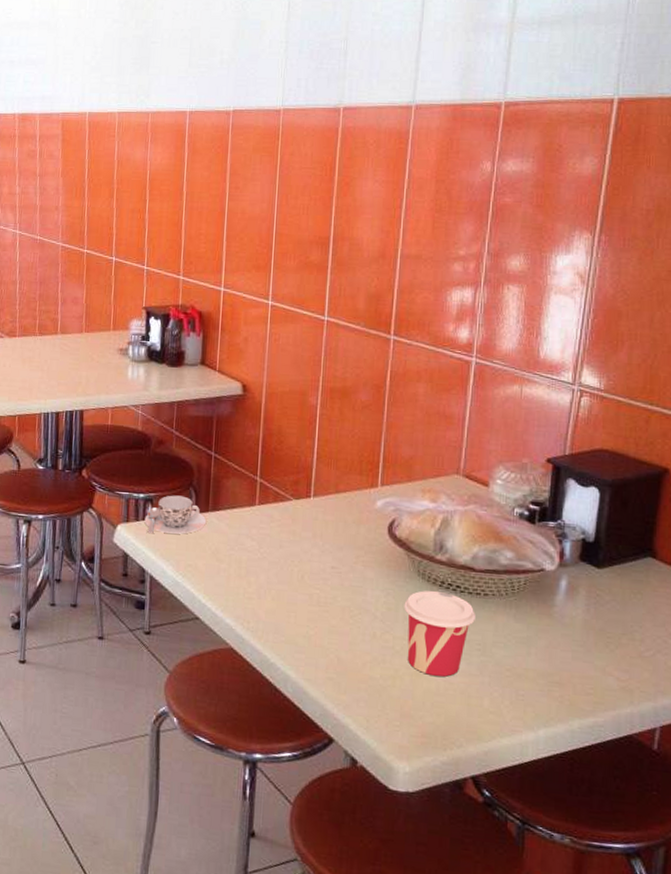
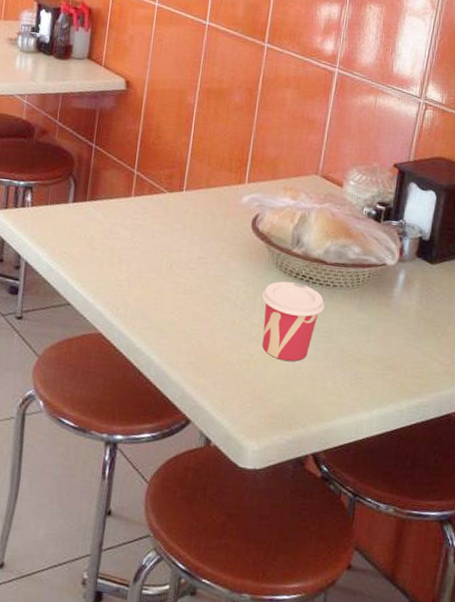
teacup: present [144,495,207,534] -> none [23,183,84,222]

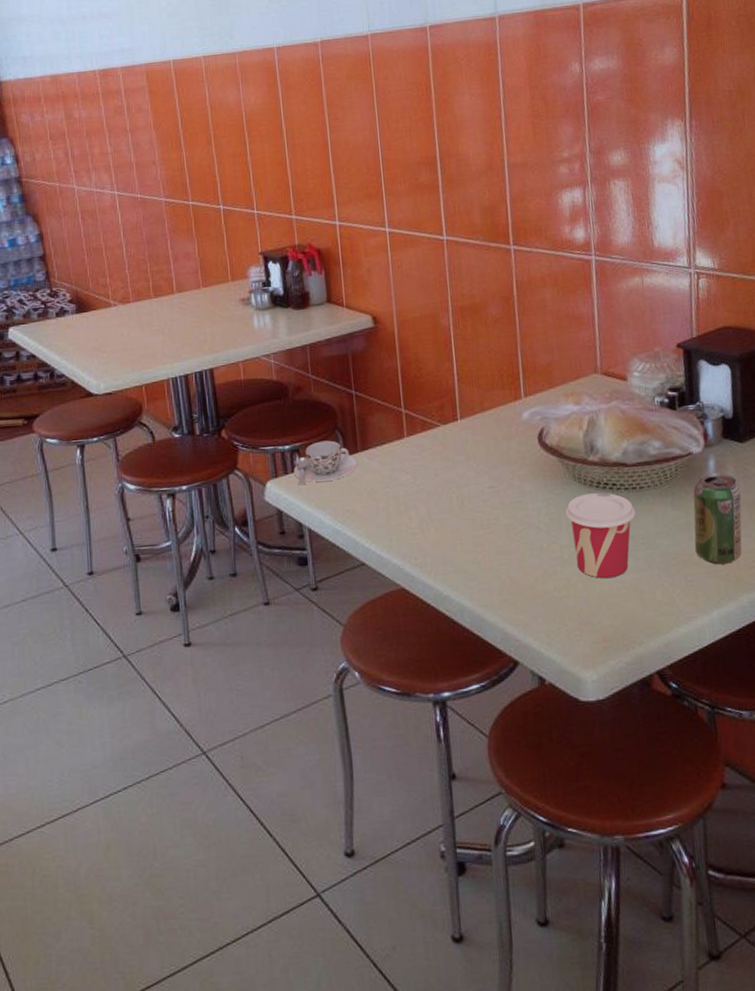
teacup: none [23,183,84,222] -> present [293,440,358,486]
beverage can: none [369,284,422,370] -> present [693,472,742,565]

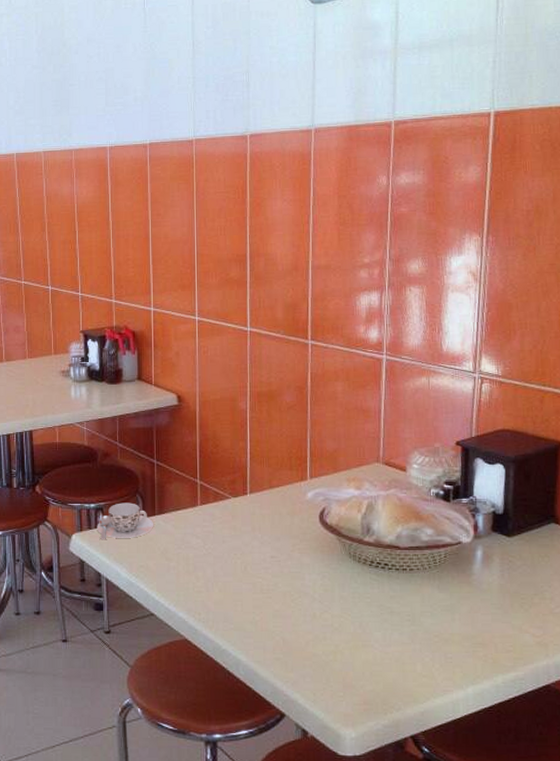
cup: present [565,492,636,578] -> none [339,570,405,647]
beverage can: present [693,472,742,565] -> none [456,561,505,646]

